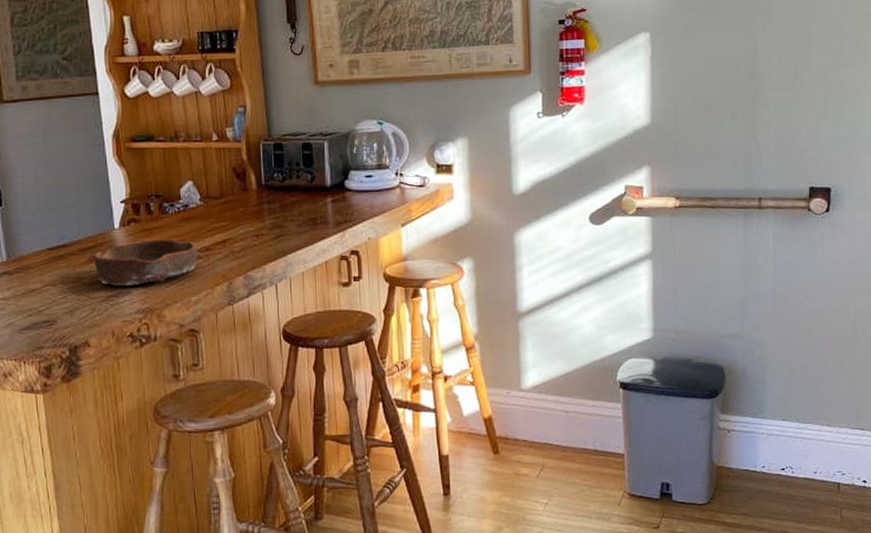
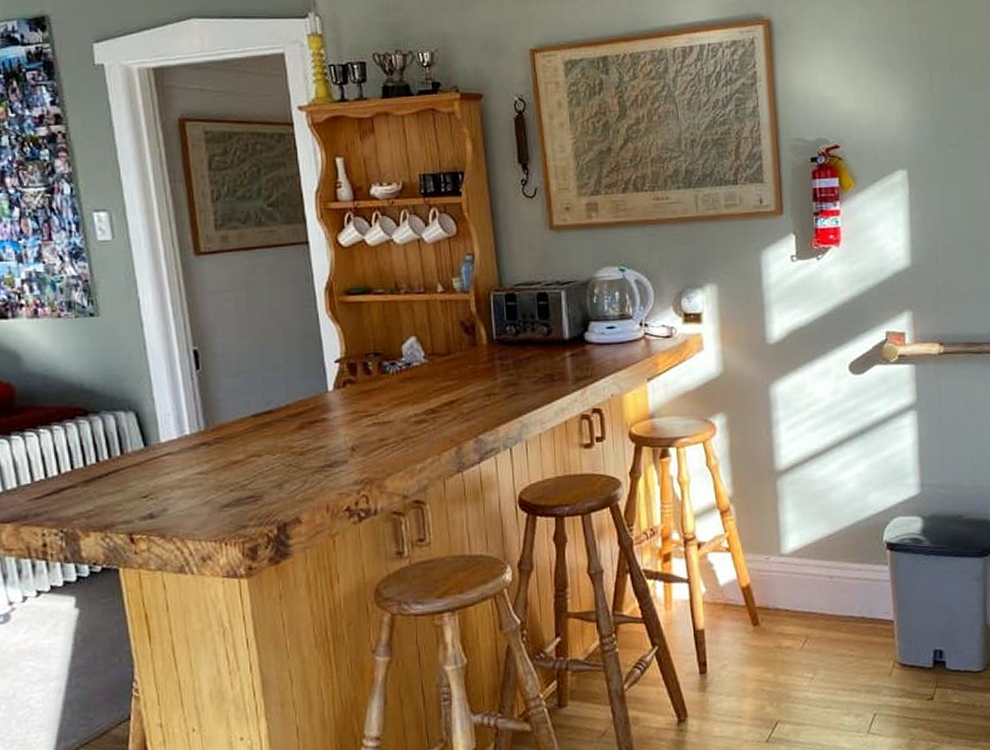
bowl: present [94,238,197,286] -> none [305,401,422,455]

